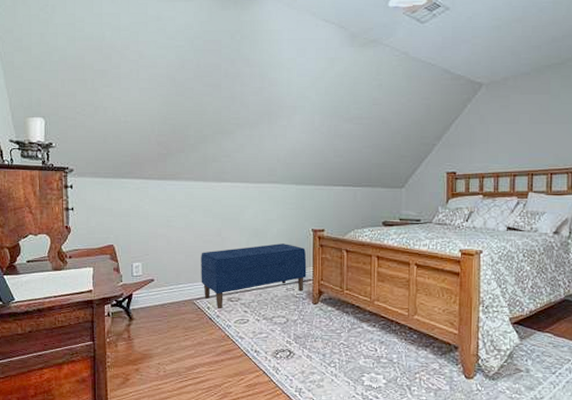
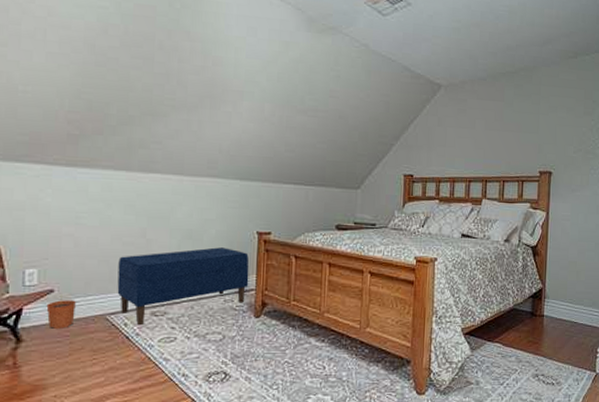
plant pot: none [149,283,170,310] -> present [46,294,76,329]

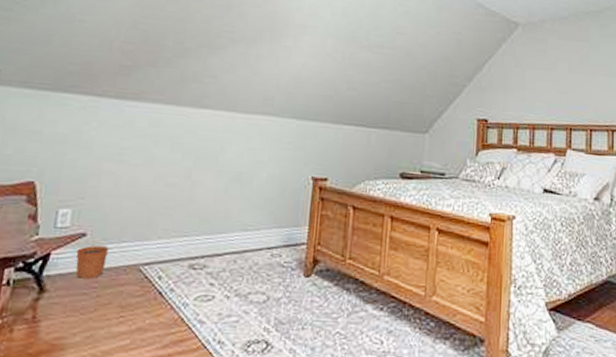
bench: present [117,247,249,326] -> none [154,193,302,280]

